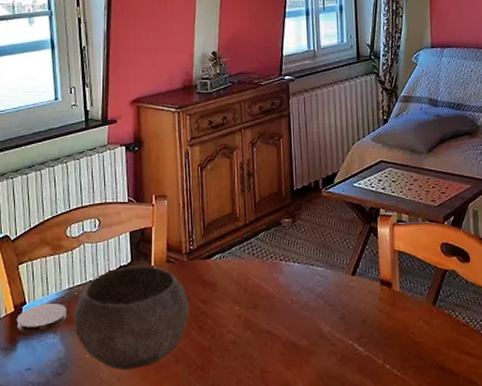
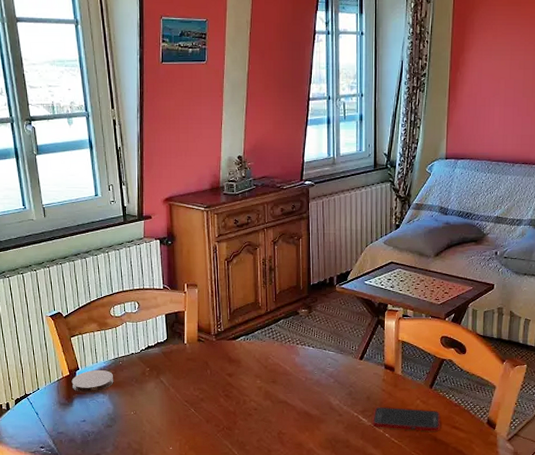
bowl: present [74,265,190,371] -> none [119,342,218,426]
cell phone: none [370,331,448,359] -> present [372,407,440,432]

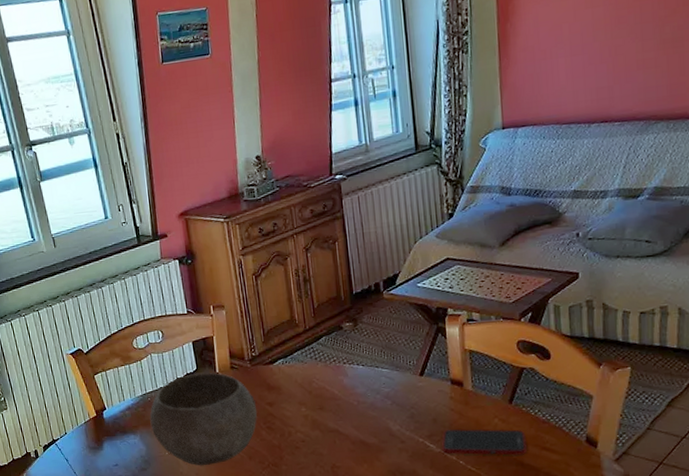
coaster: present [71,369,114,393] -> none [99,408,144,435]
bowl: none [119,342,218,426] -> present [150,371,258,466]

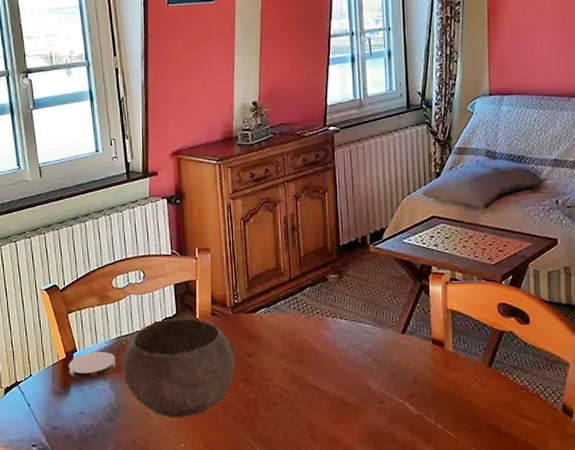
coaster: none [99,408,144,435] -> present [68,351,116,380]
cell phone: present [442,429,527,456] -> none [421,392,505,422]

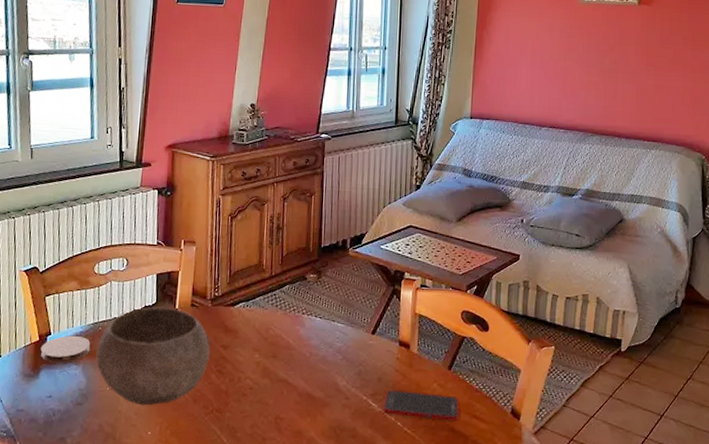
cell phone: none [421,392,505,422] -> present [383,390,460,421]

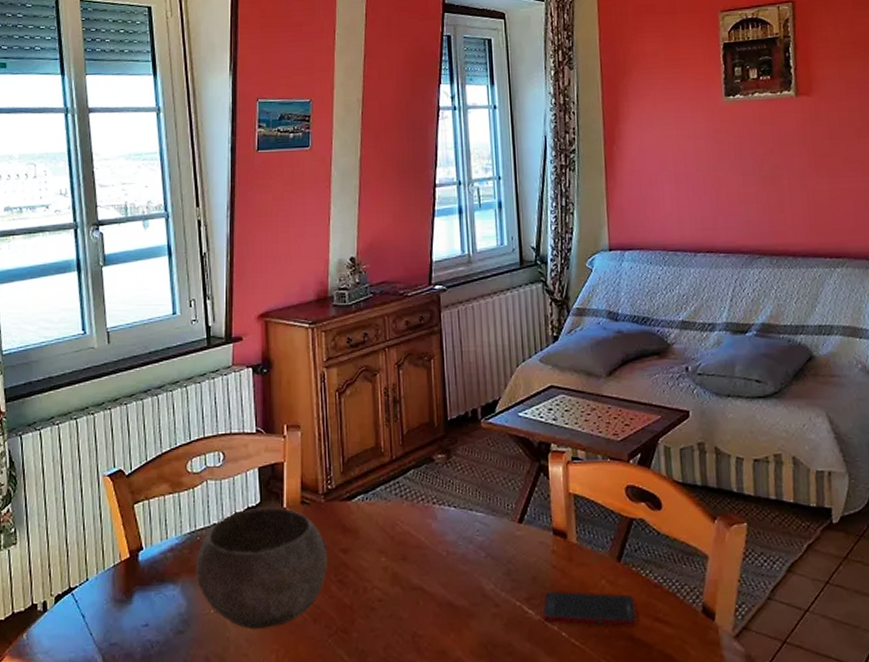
coaster: present [40,335,91,364] -> none [132,548,189,584]

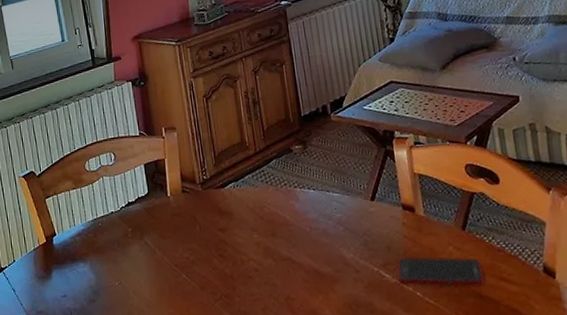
bowl: present [196,506,328,630] -> none [100,195,209,298]

